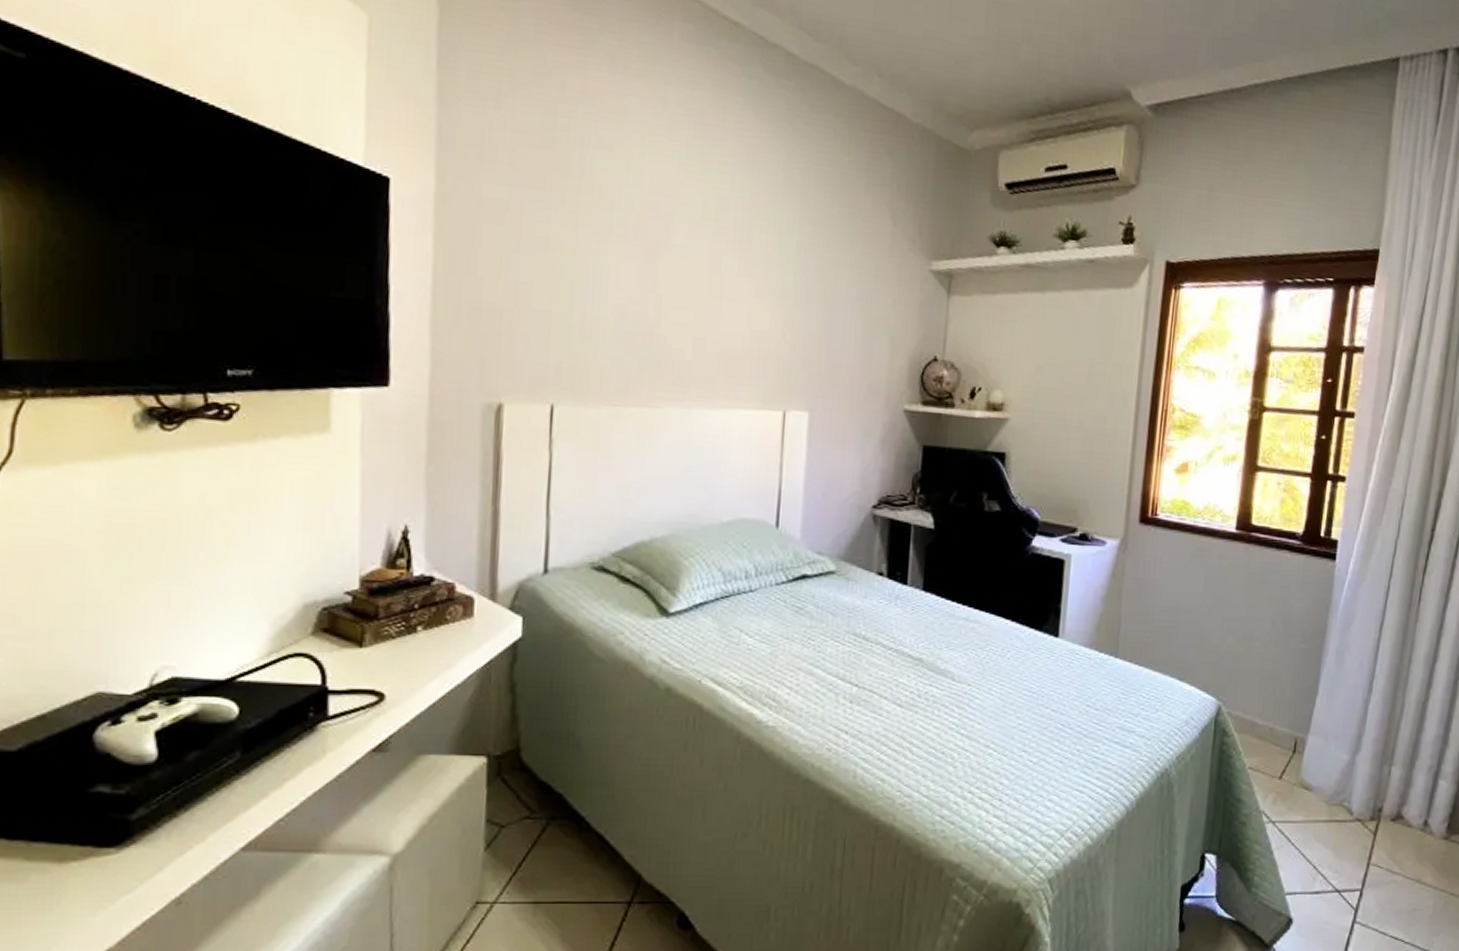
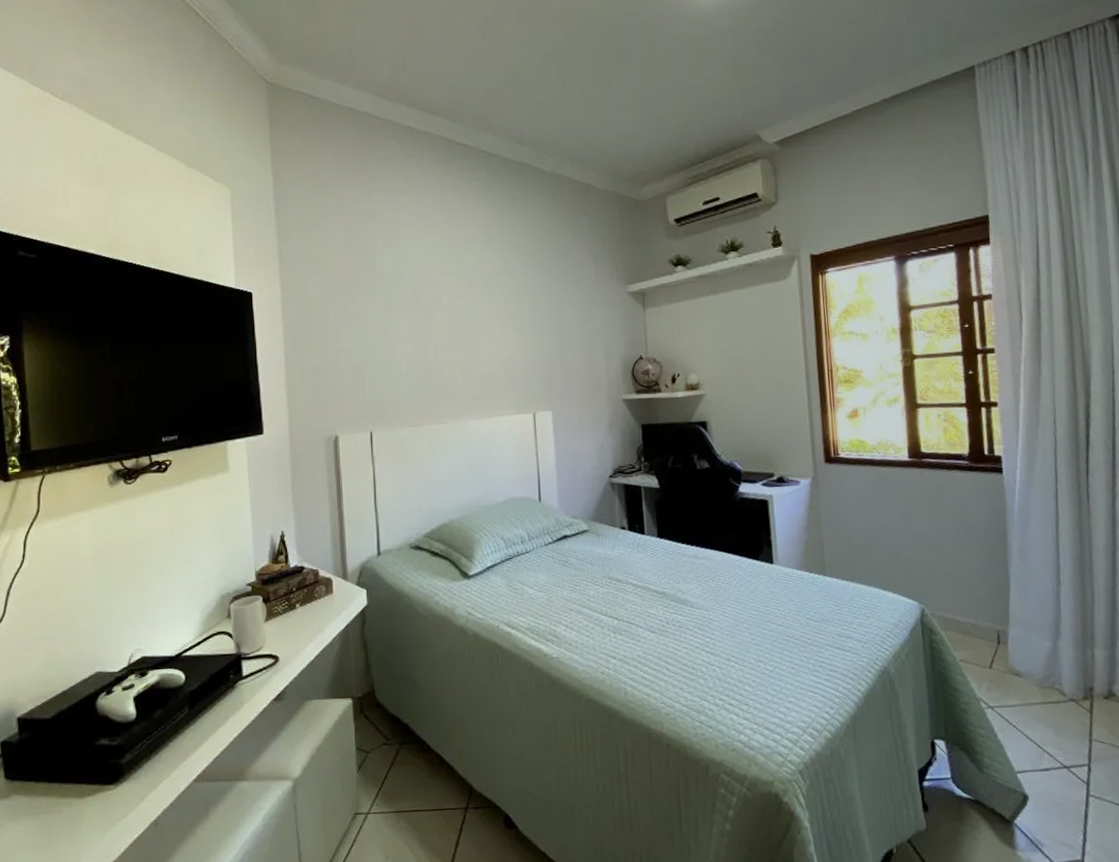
mug: none [315,609,373,688] -> present [230,595,267,655]

